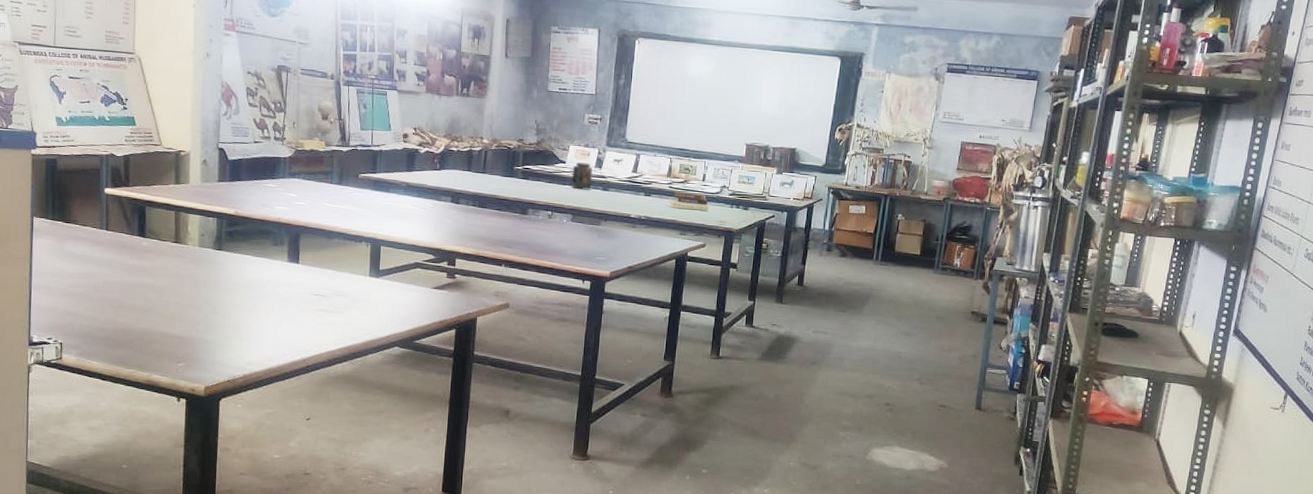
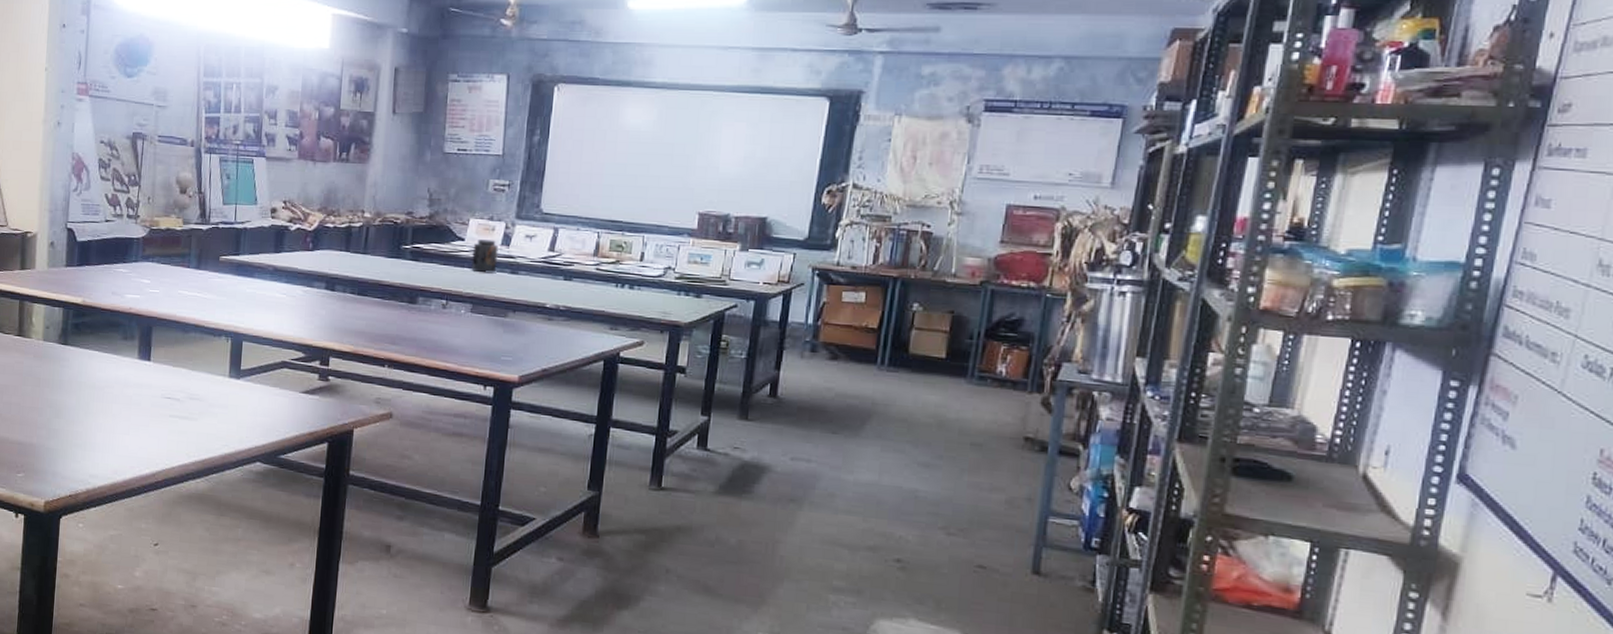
books: present [667,190,709,211] -> none [593,273,649,299]

